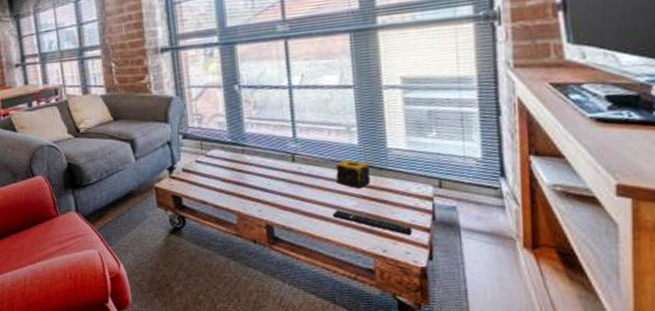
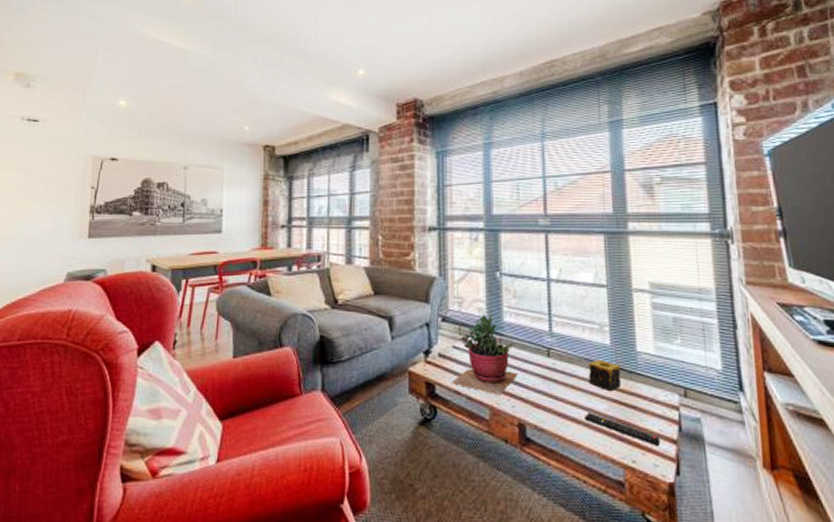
succulent plant: none [197,126,263,202] -> present [451,313,518,396]

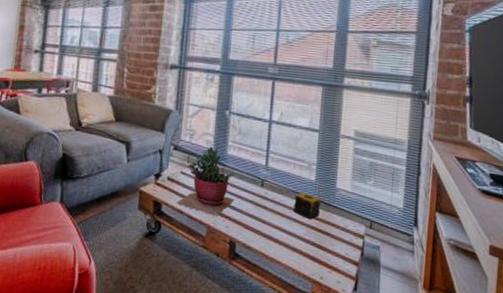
remote control: present [585,413,661,445] -> none [286,236,345,266]

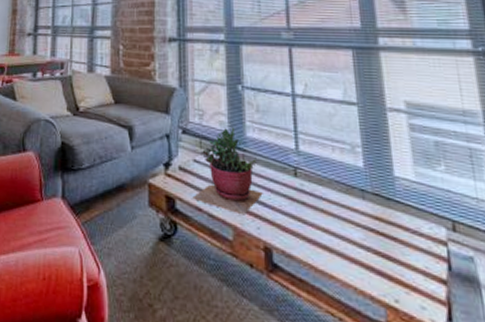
candle: present [293,192,322,220] -> none [340,182,378,220]

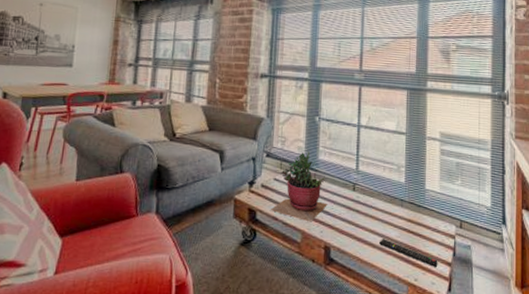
remote control: none [338,241,427,285] -> present [379,239,438,267]

